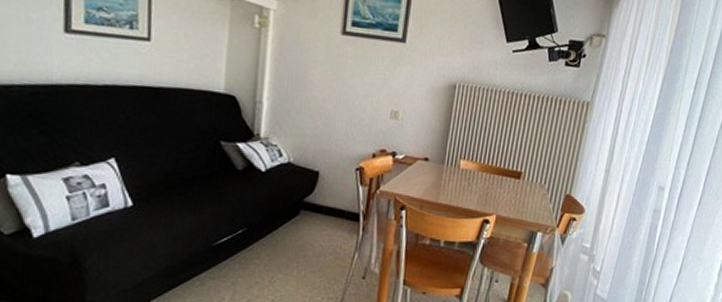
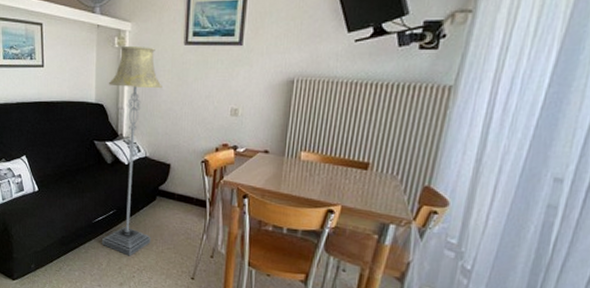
floor lamp: none [224,26,313,285] -> present [101,45,162,256]

